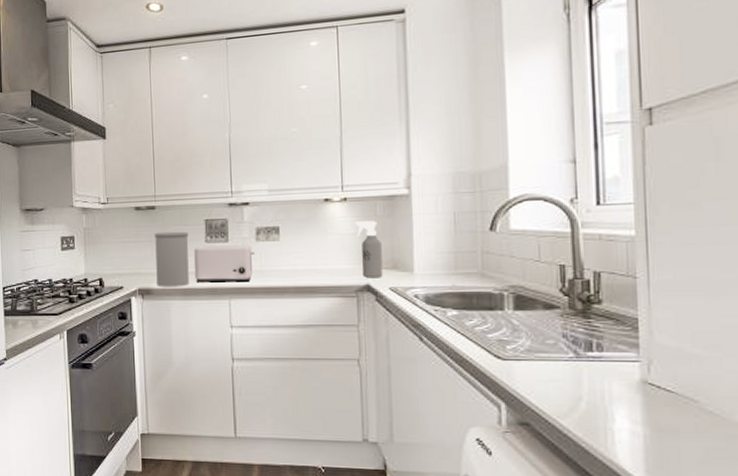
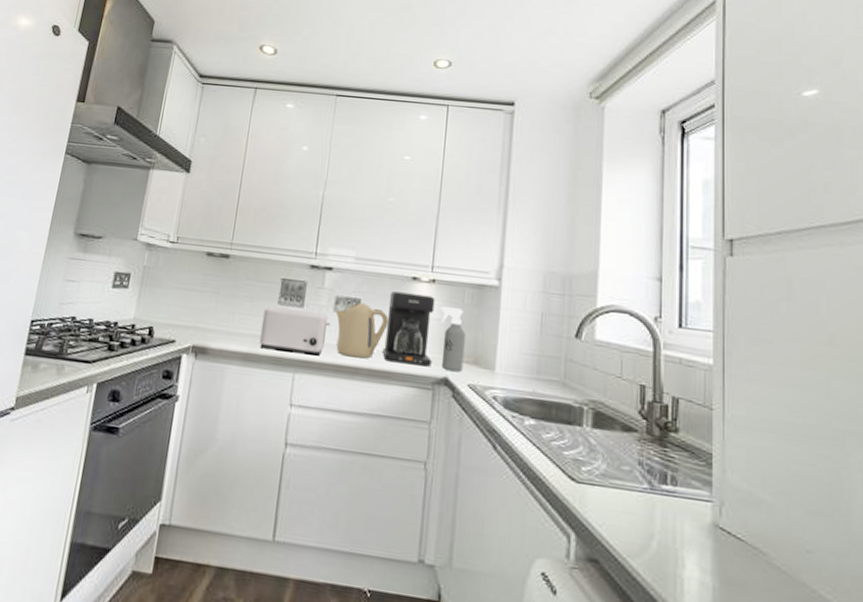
canister: present [154,231,189,288] -> none [215,284,261,351]
kettle: none [258,230,308,279] -> present [335,302,389,359]
coffee maker: none [305,213,353,278] -> present [382,291,435,367]

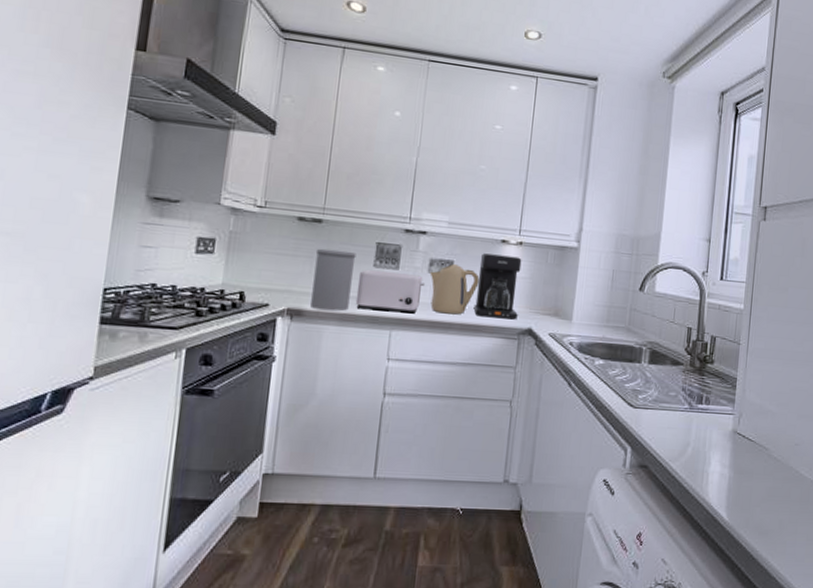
canister: none [215,284,261,351] -> present [310,248,356,312]
spray bottle: present [441,306,466,372] -> none [526,266,548,323]

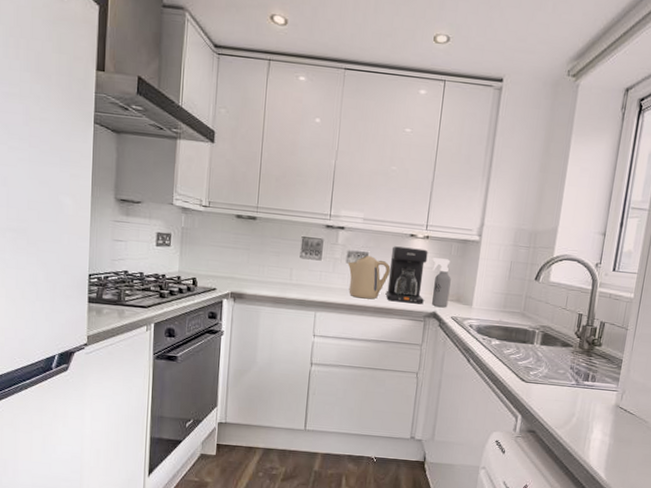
canister: present [310,248,356,312] -> none [249,241,285,296]
toaster: present [355,269,424,314] -> none [286,260,343,298]
spray bottle: none [526,266,548,323] -> present [432,258,451,308]

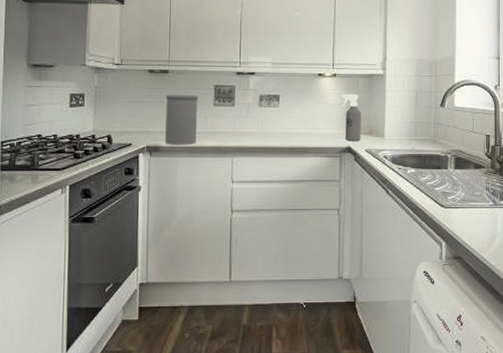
canister: none [249,241,285,296] -> present [165,94,199,145]
kettle: present [348,255,391,300] -> none [260,98,302,140]
coffee maker: present [385,246,428,305] -> none [300,86,338,140]

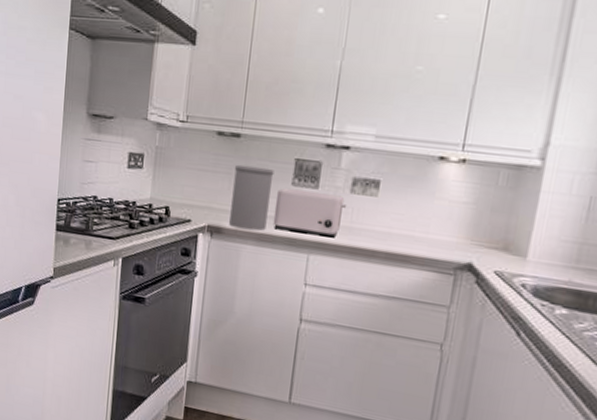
toaster: none [201,108,257,142] -> present [273,187,346,238]
spray bottle: present [342,94,361,142] -> none [467,189,497,258]

